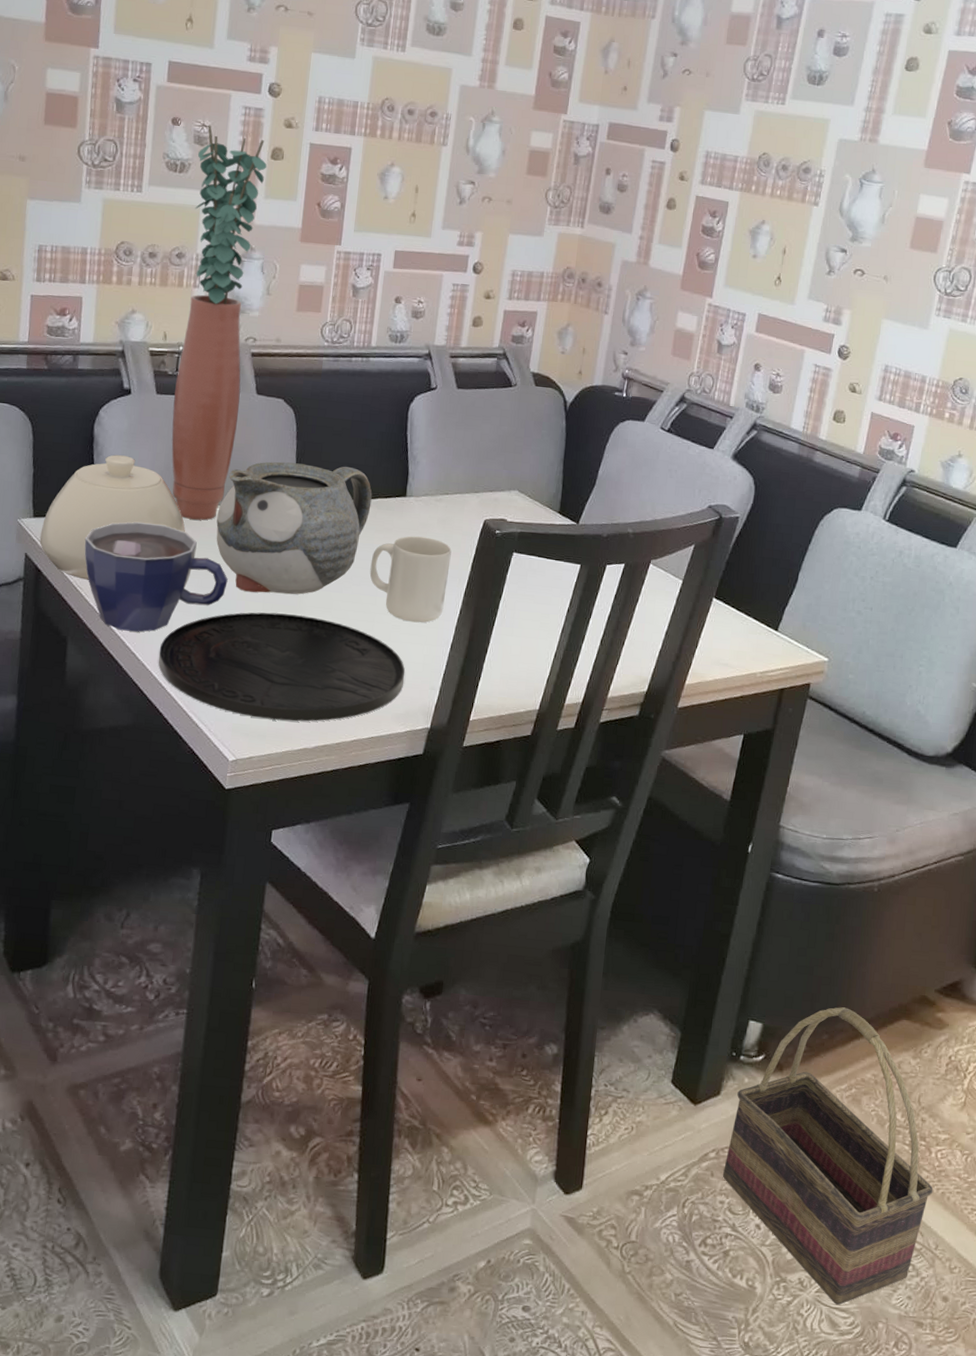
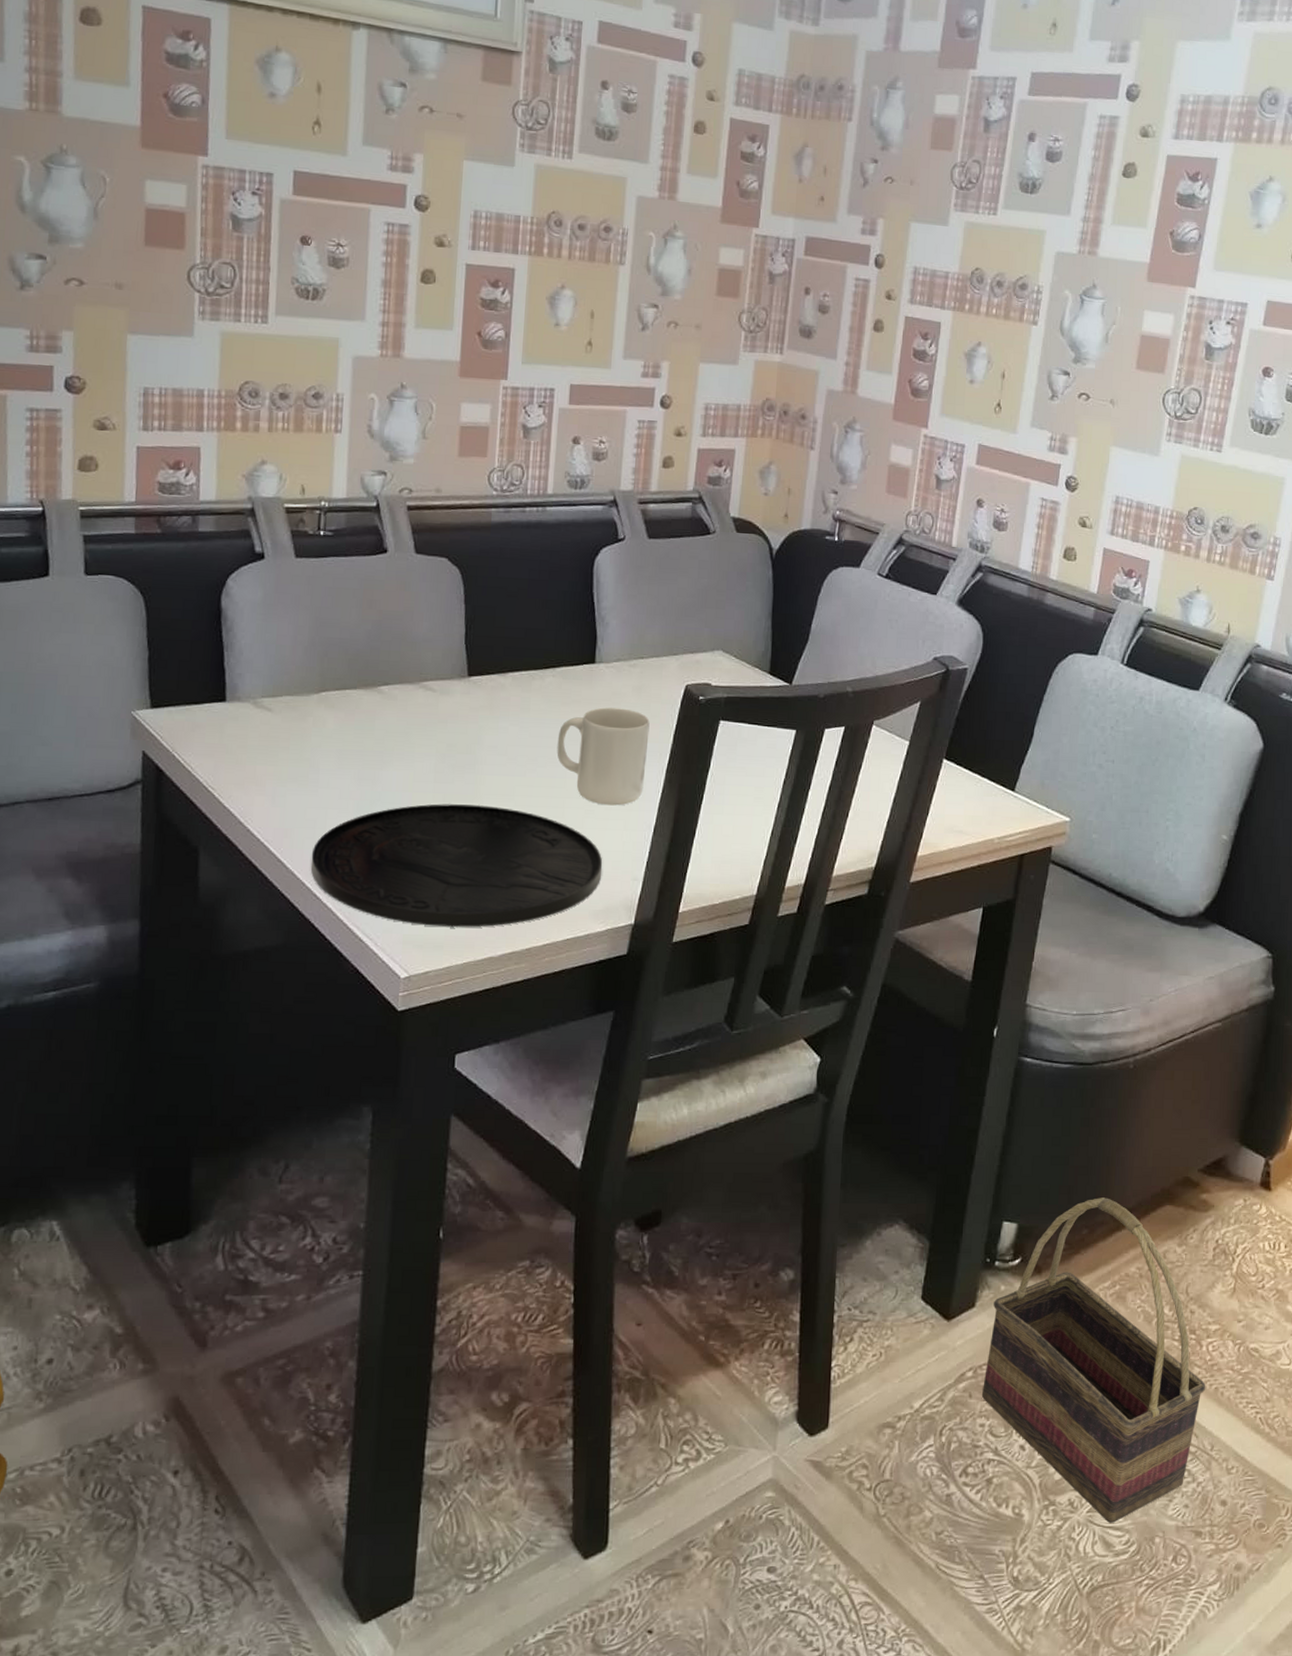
sugar bowl: present [39,454,186,580] -> none [159,630,338,778]
cup: present [84,521,228,632] -> none [215,707,391,836]
vase: present [171,125,267,520] -> none [315,244,417,702]
teapot: present [216,461,372,595] -> none [374,630,556,783]

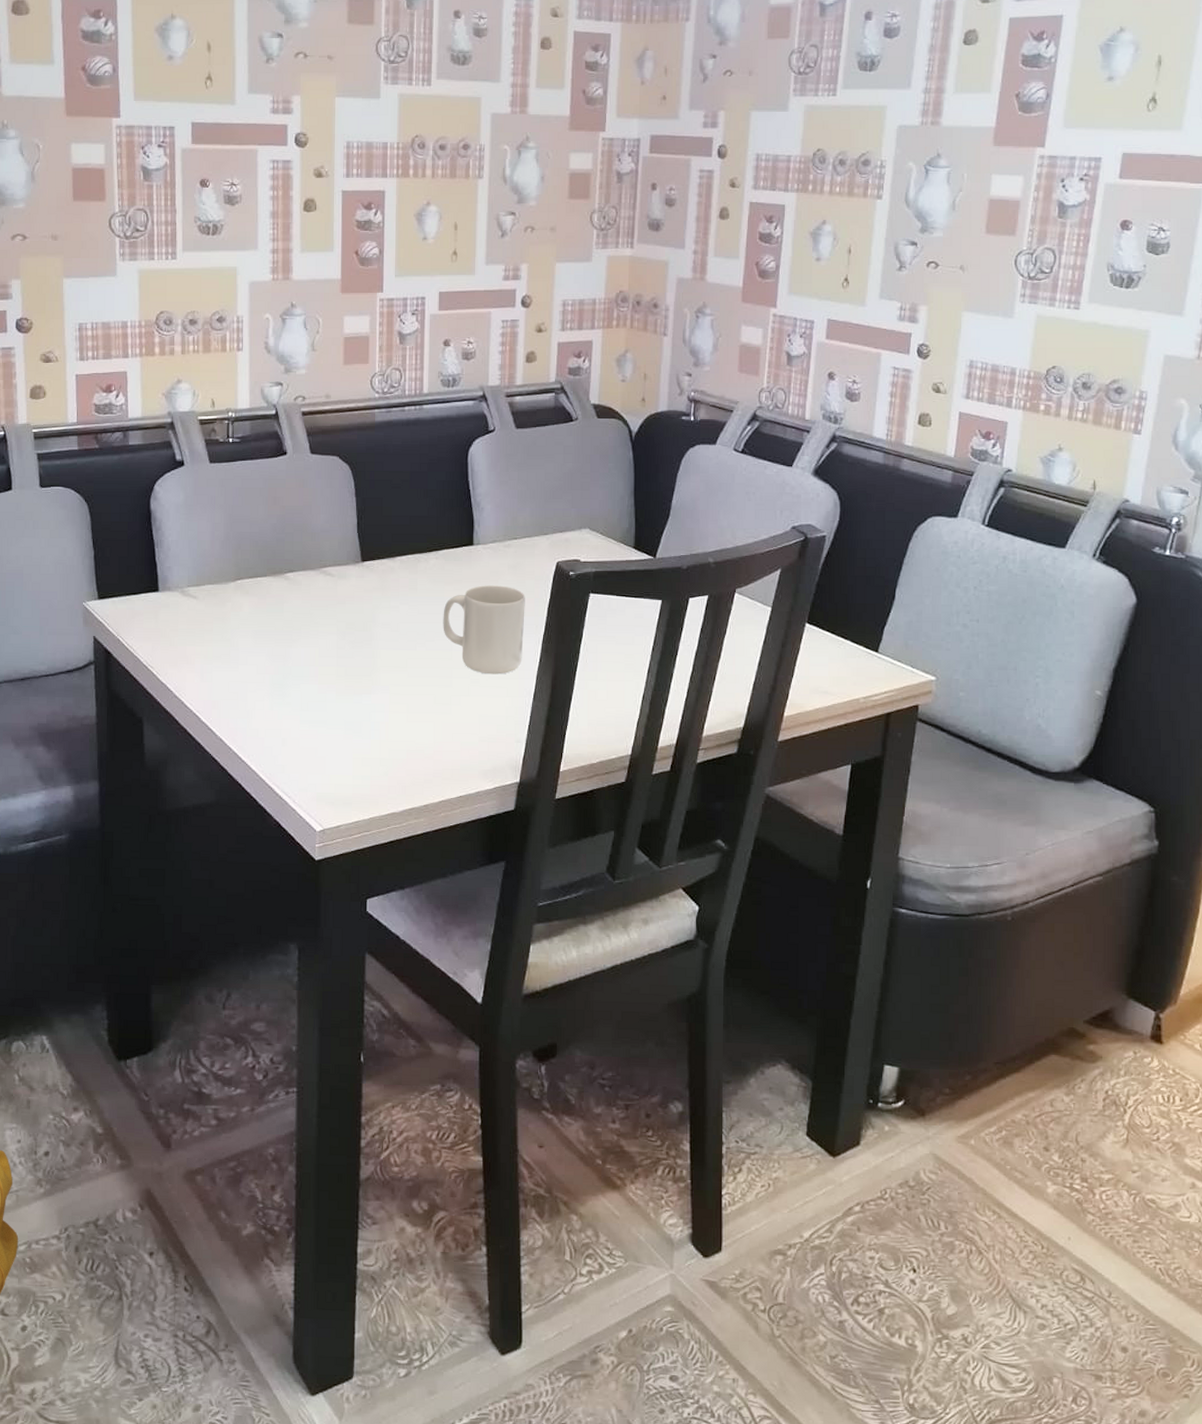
plate: present [311,804,603,927] -> none [236,676,489,786]
basket: present [981,1197,1206,1523] -> none [870,1045,1101,1360]

